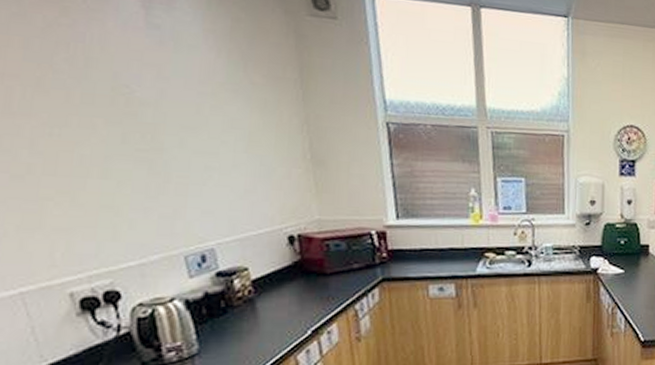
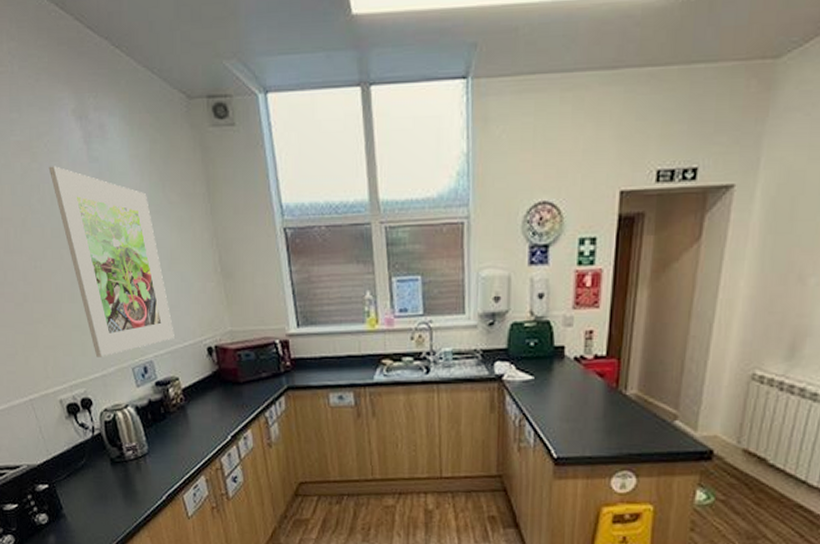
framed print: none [85,24,247,243] -> present [48,166,174,357]

